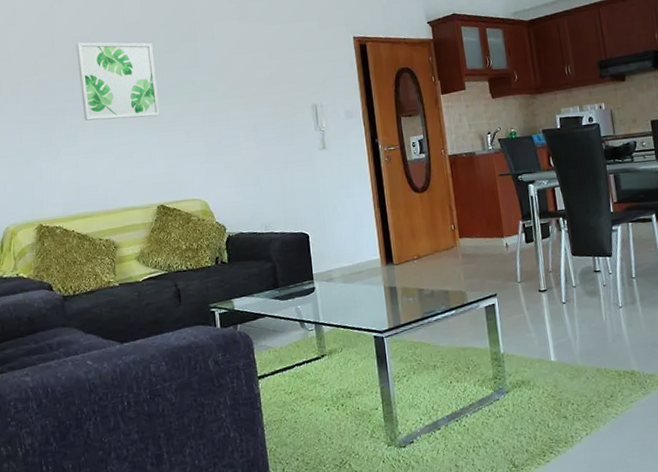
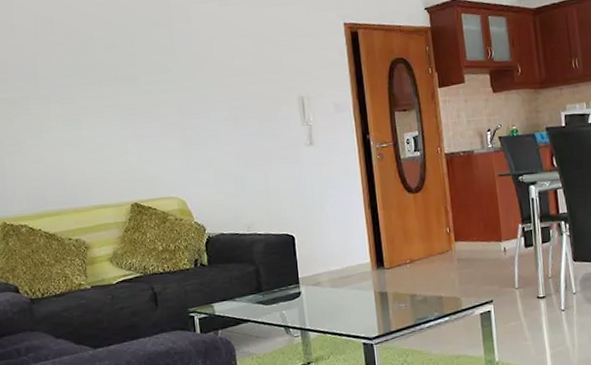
wall art: present [75,42,160,121] -> none [37,23,133,111]

